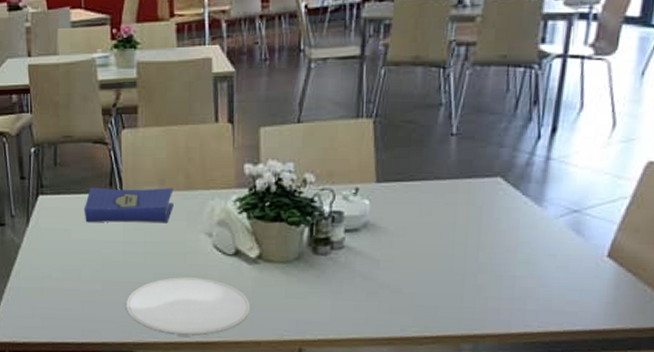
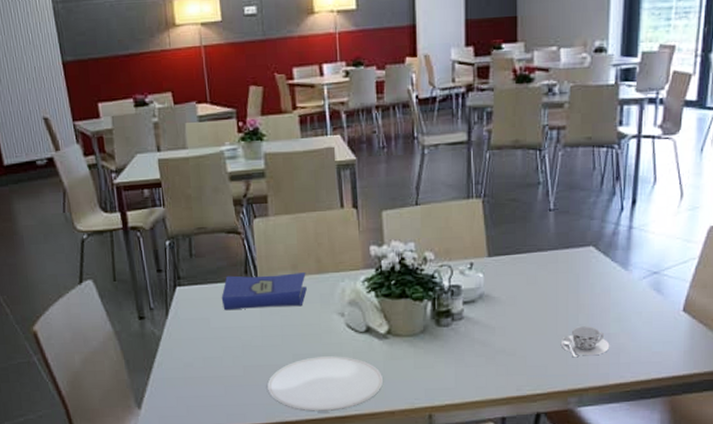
teacup: none [455,265,515,300] -> present [560,326,610,358]

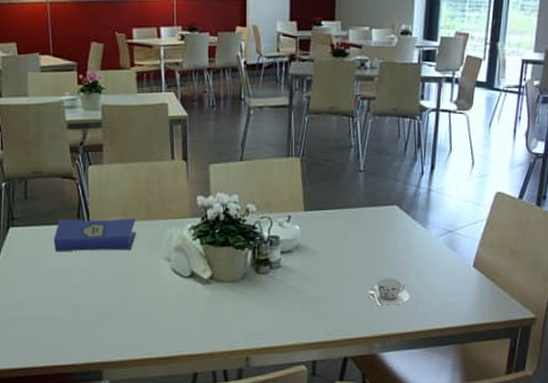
plate: present [267,356,383,411] -> none [94,299,204,352]

